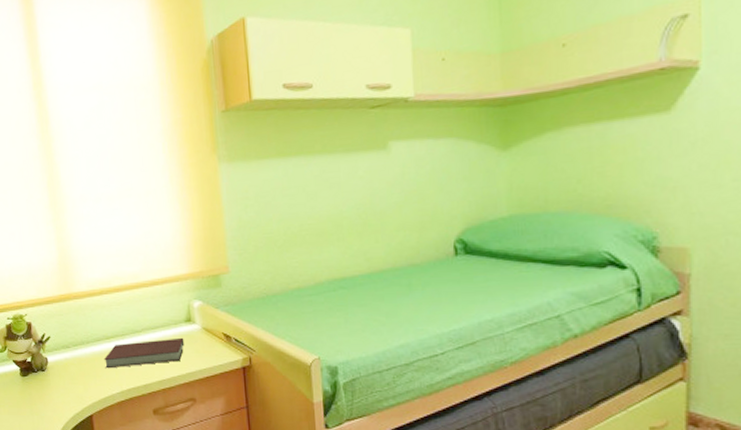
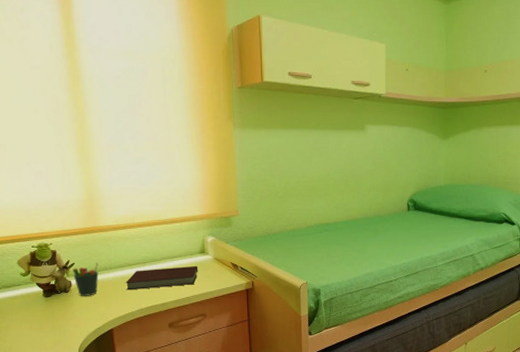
pen holder: none [48,334,76,375] -> present [73,261,99,296]

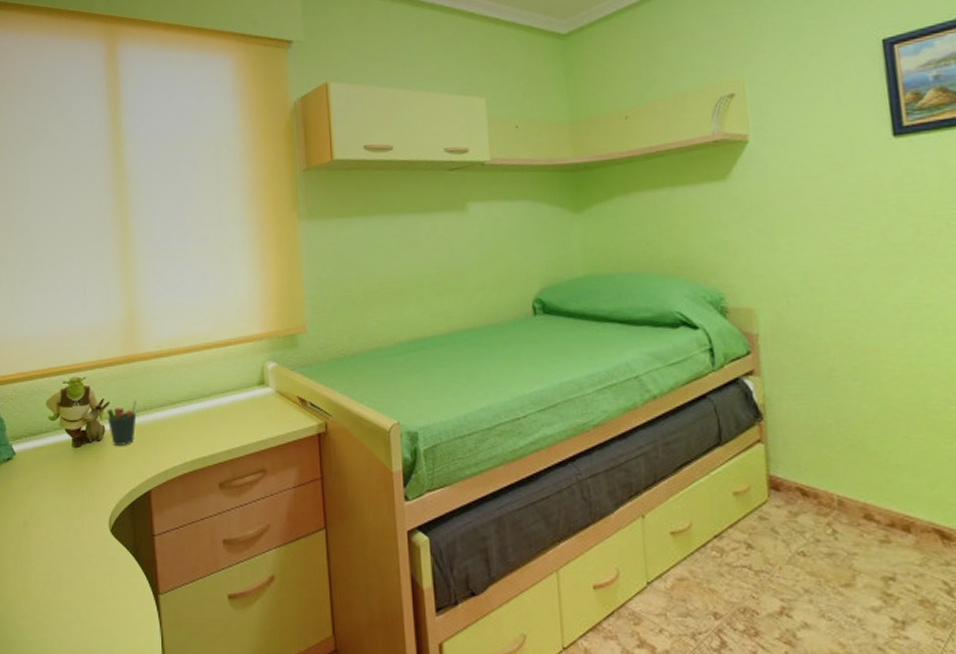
notebook: present [125,265,198,291] -> none [167,402,256,438]

